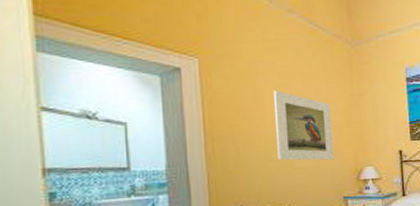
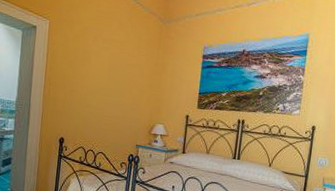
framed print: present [273,90,334,161] -> none [93,52,139,113]

